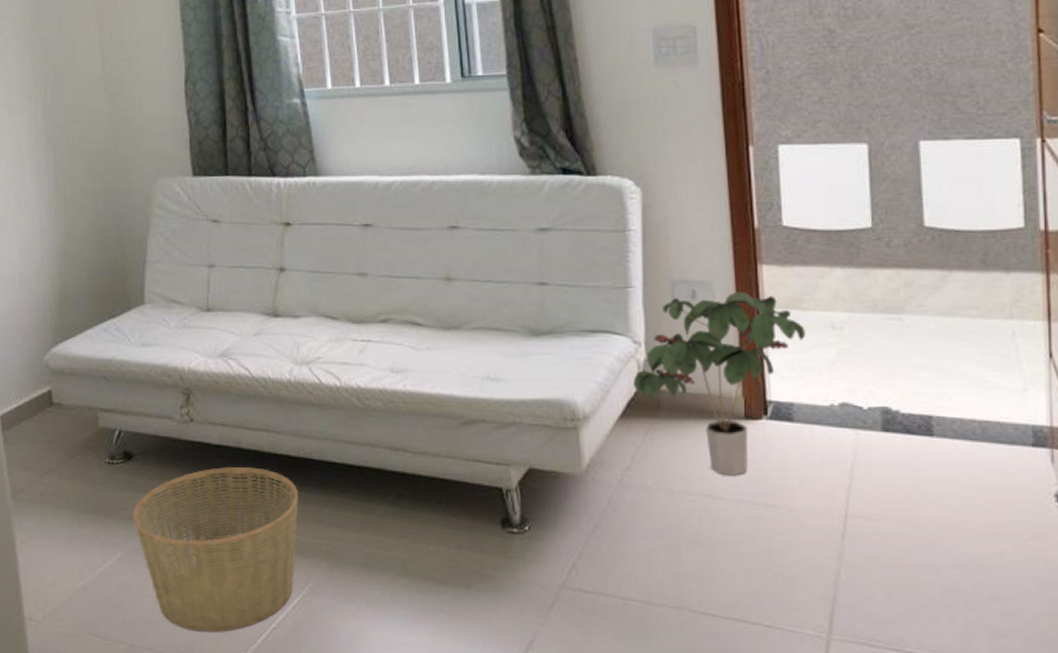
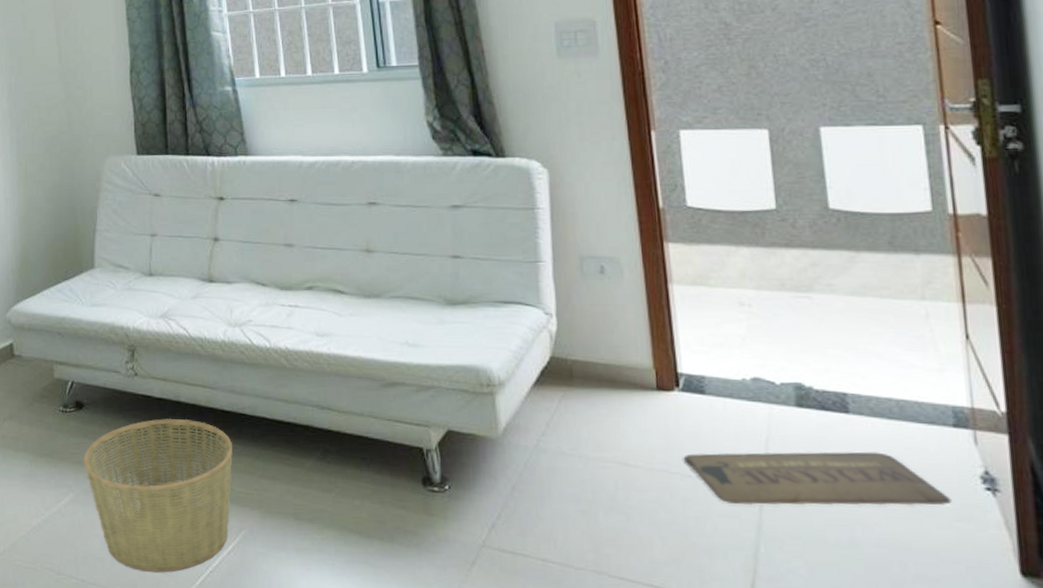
potted plant: present [633,292,805,476] -> none [546,268,714,445]
doormat: none [768,474,1026,533] -> present [683,451,952,506]

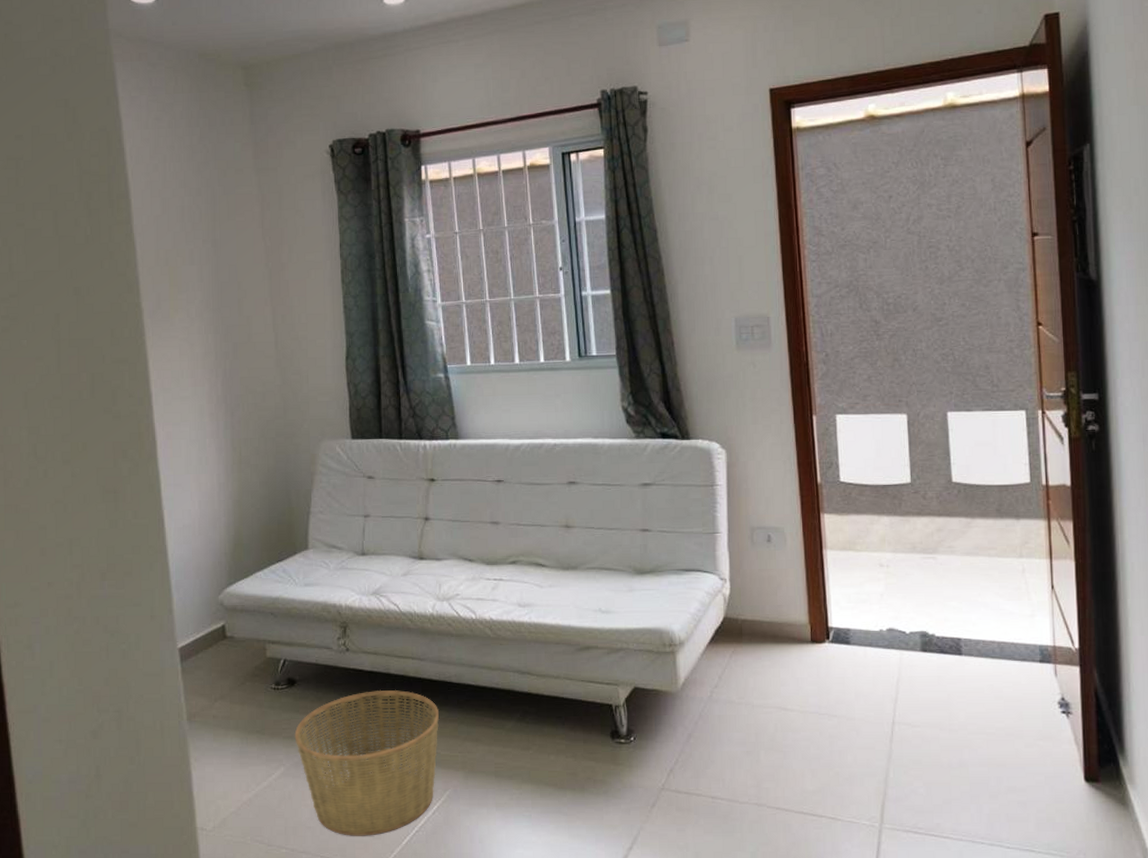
doormat: present [683,451,952,506] -> none [831,686,1036,738]

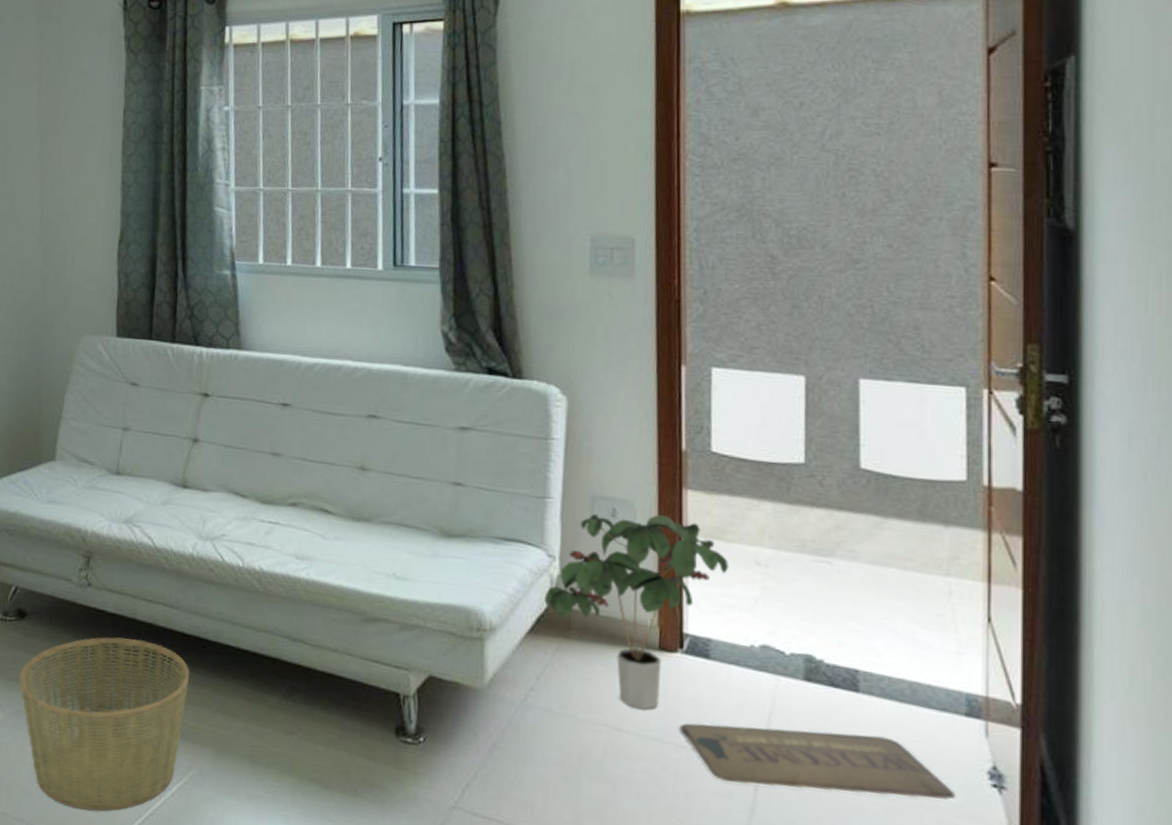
potted plant: none [720,536,859,691] -> present [544,514,728,710]
doormat: none [831,686,1036,738] -> present [679,723,956,800]

